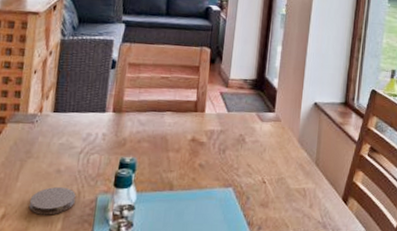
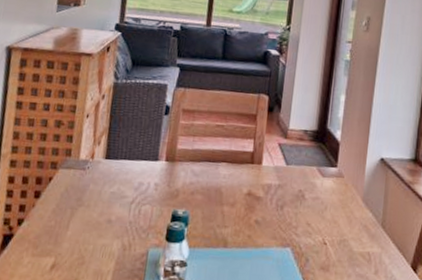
coaster: present [28,186,76,215] -> none [78,237,127,268]

